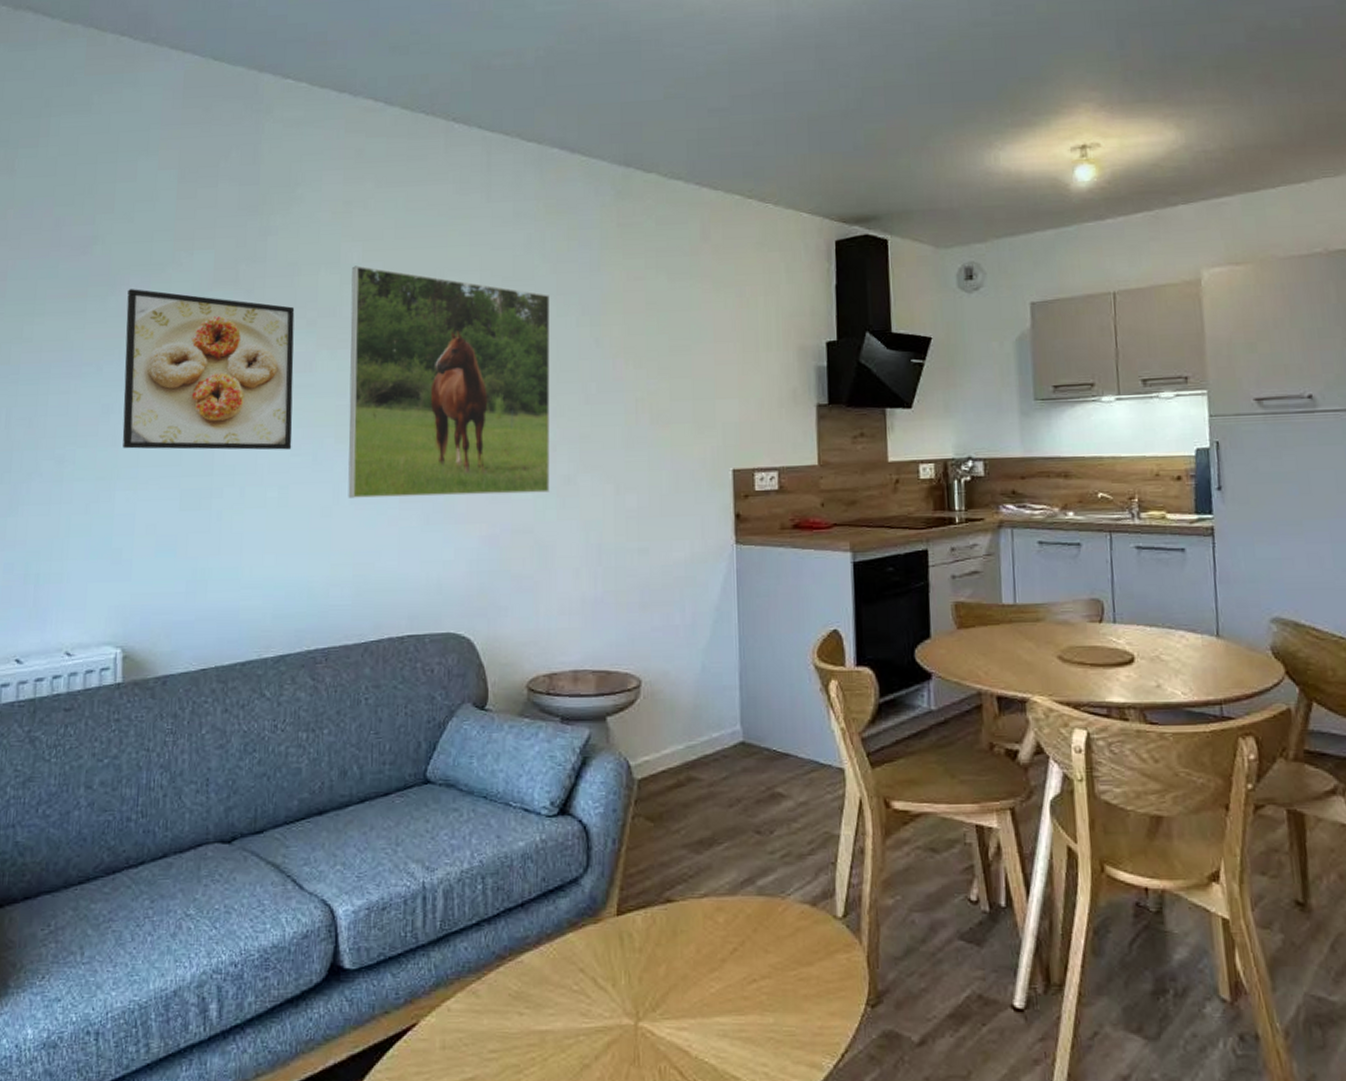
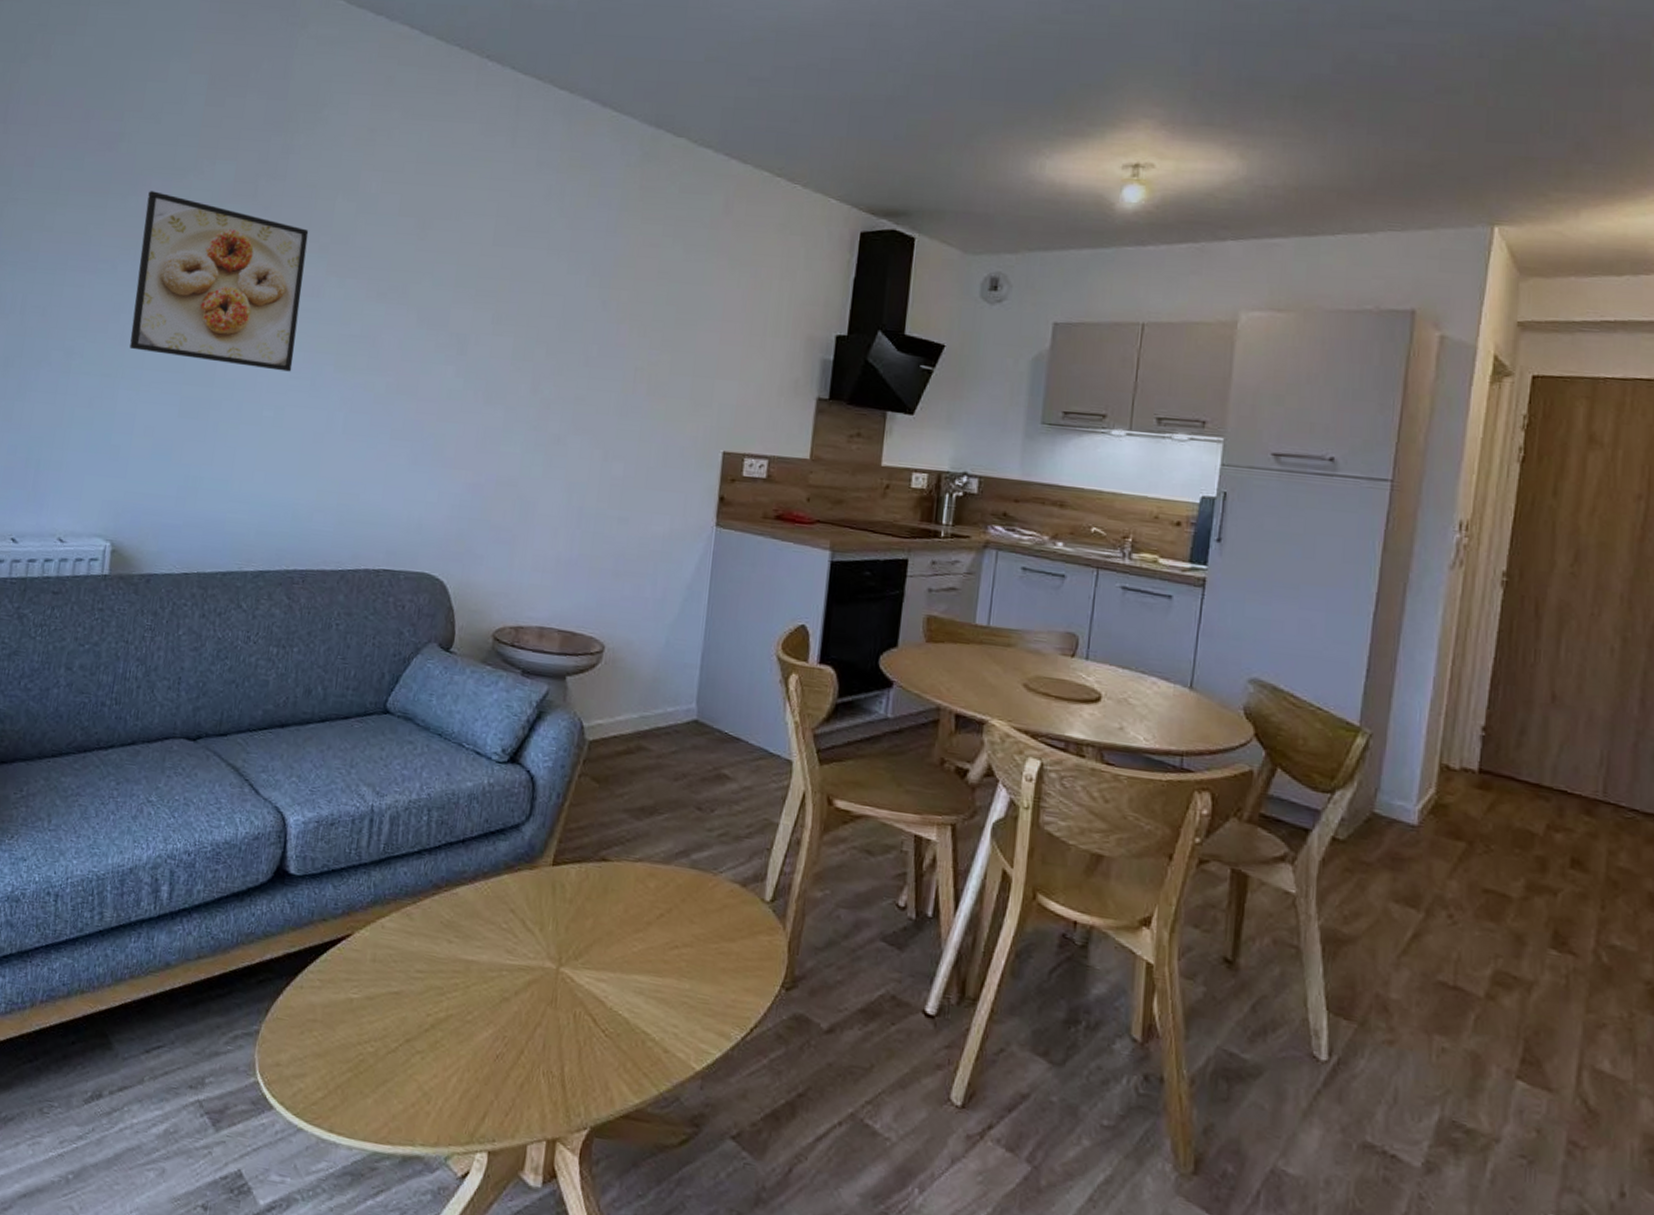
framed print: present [348,265,550,498] -> none [340,195,562,449]

